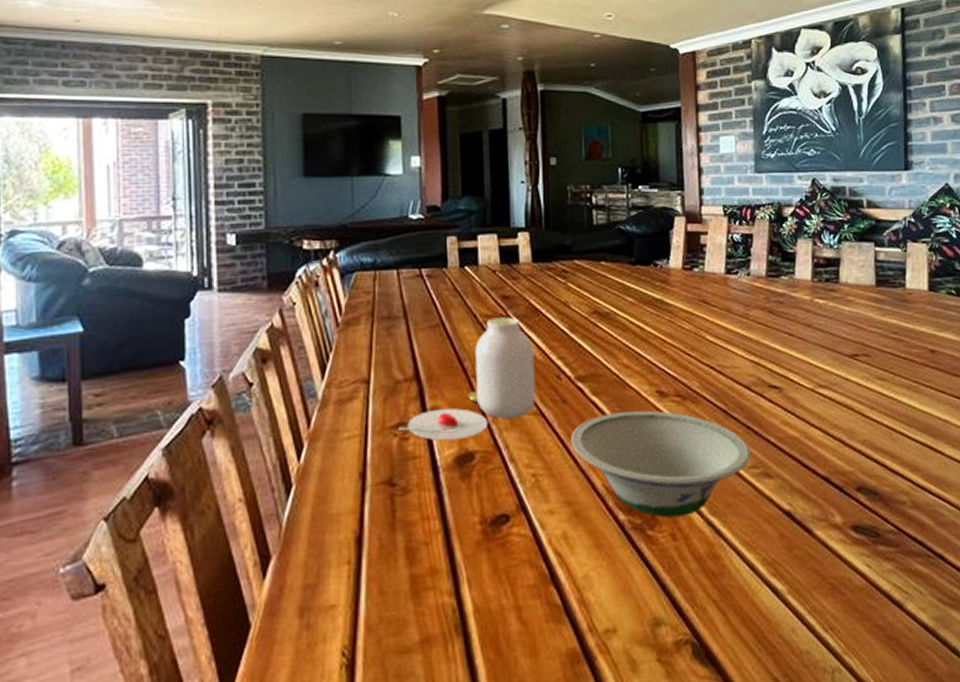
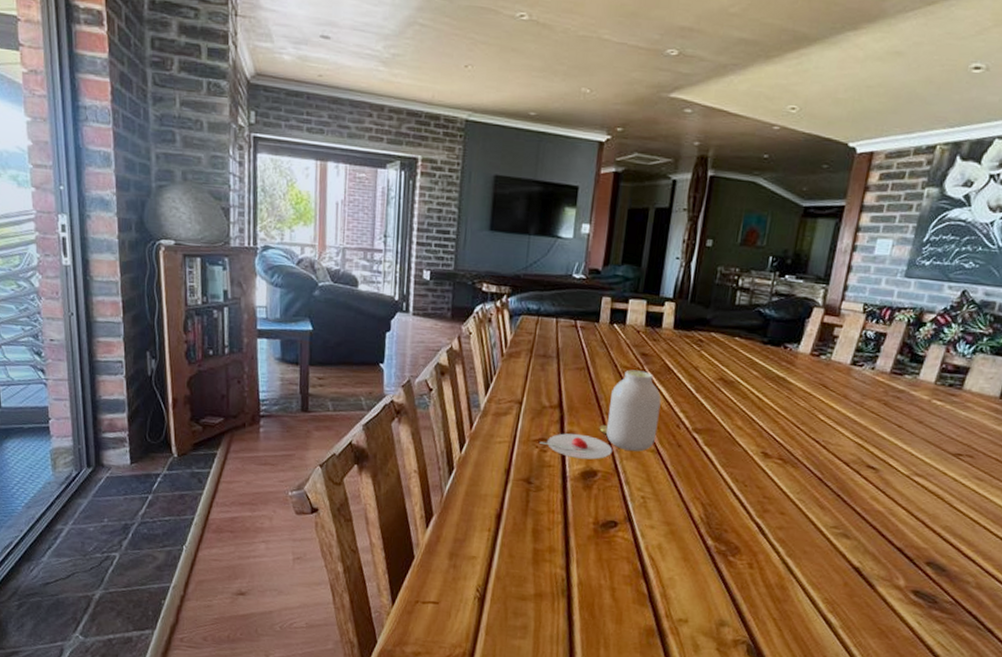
bowl: present [570,410,752,518] -> none [678,462,836,553]

